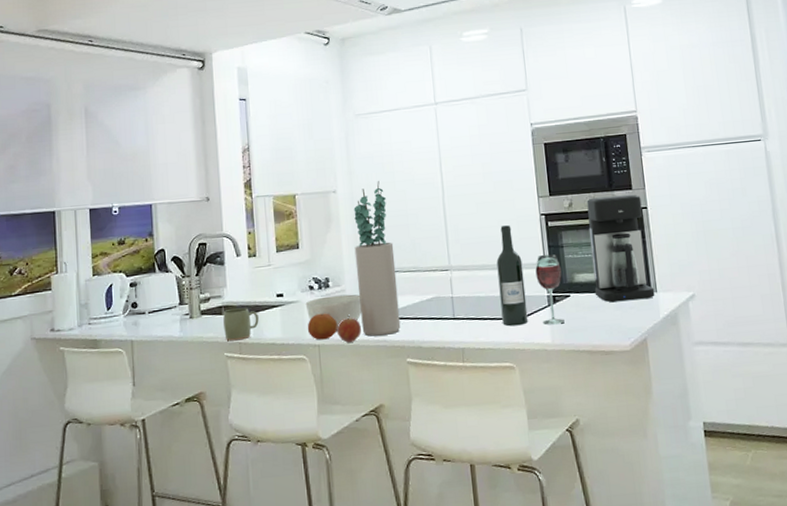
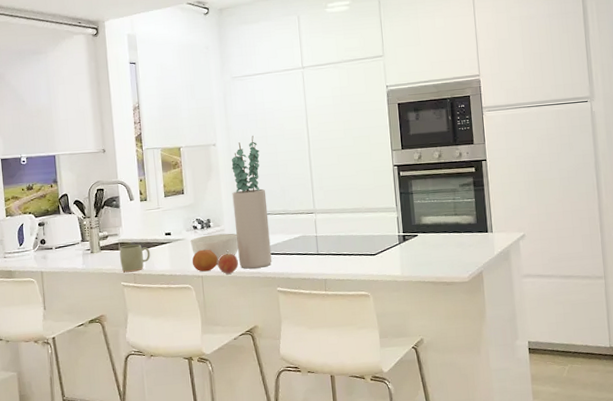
wine bottle: present [496,225,529,327] -> none [355,175,382,261]
wineglass: present [535,254,565,325] -> none [388,199,413,260]
coffee maker: present [586,194,655,303] -> none [434,148,491,241]

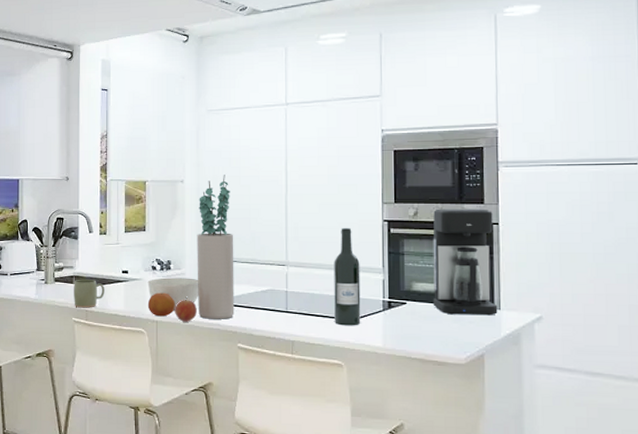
wine bottle: none [355,175,382,261] -> present [334,228,361,326]
coffee maker: none [434,148,491,241] -> present [433,208,498,316]

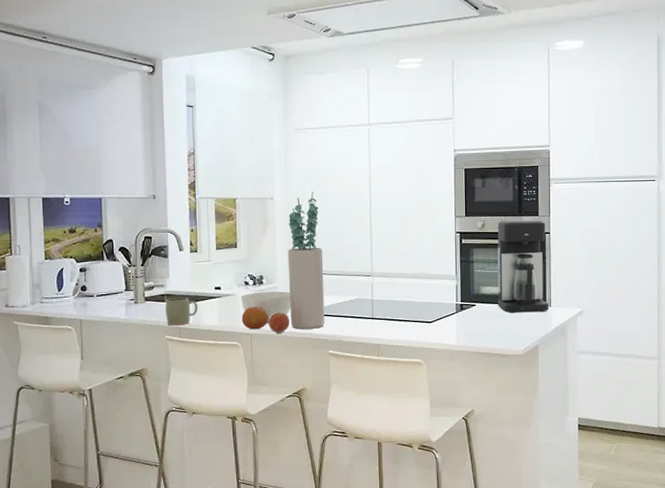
wine bottle: present [334,228,361,326] -> none [414,240,438,328]

